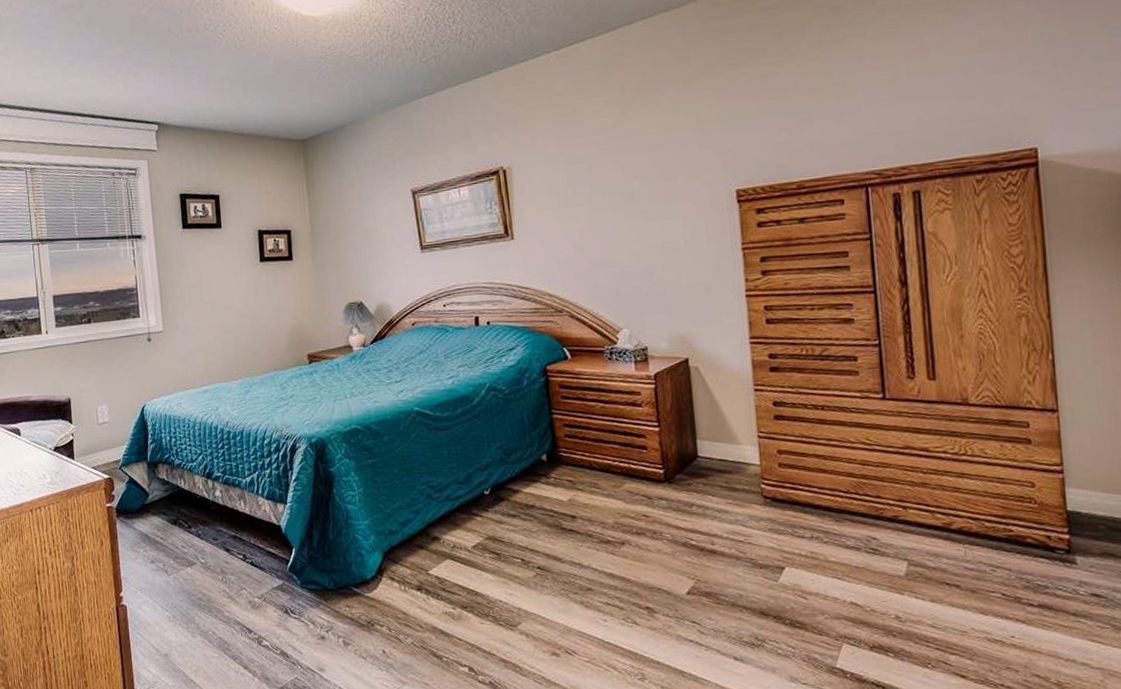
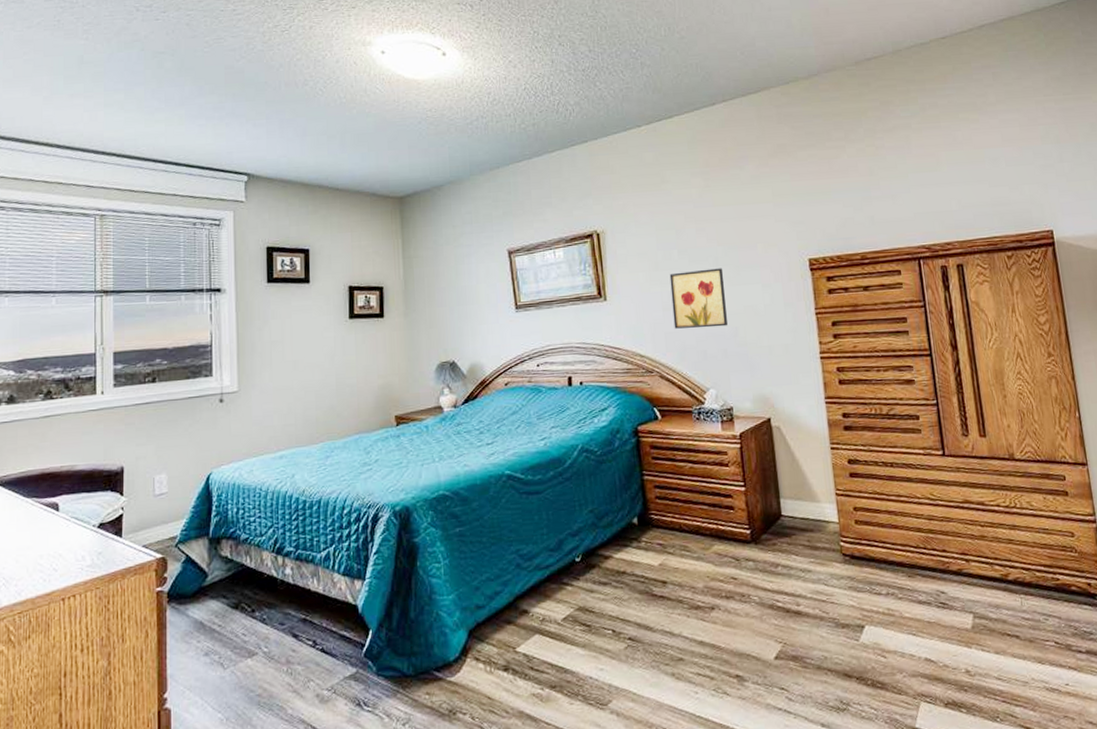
wall art: none [580,202,643,267] -> present [669,268,728,329]

